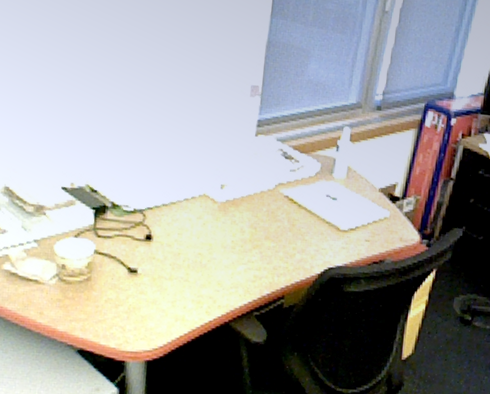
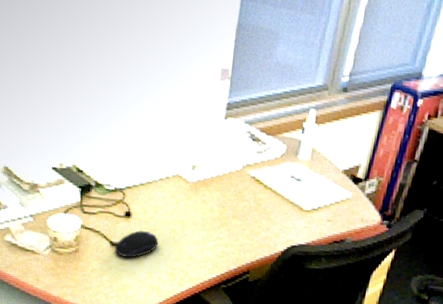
computer mouse: none [132,254,184,286] -> present [114,230,159,258]

